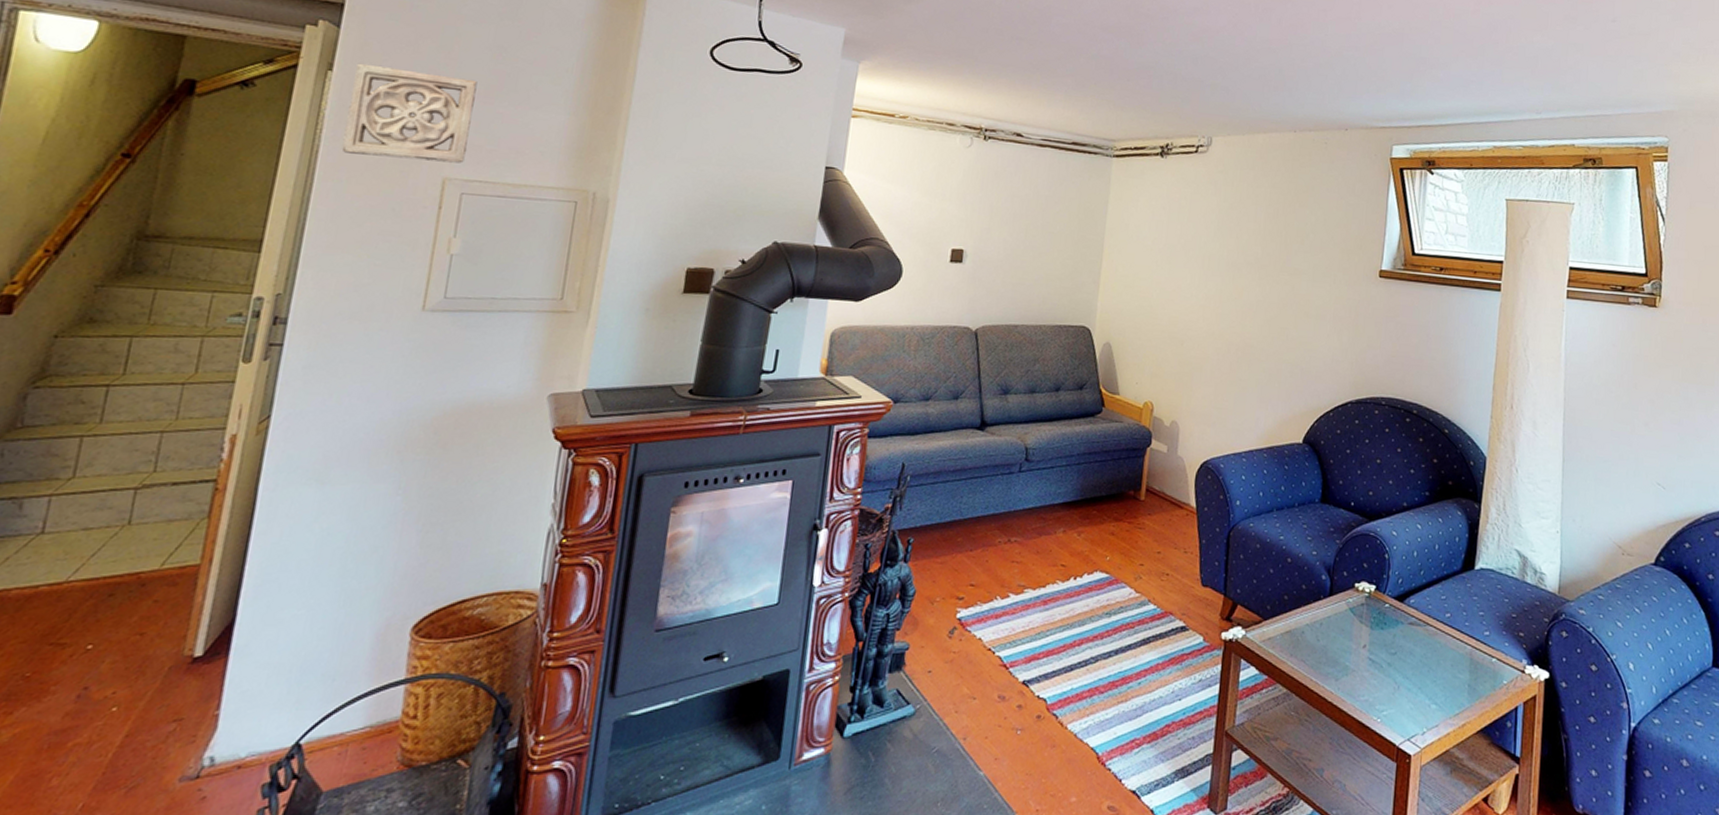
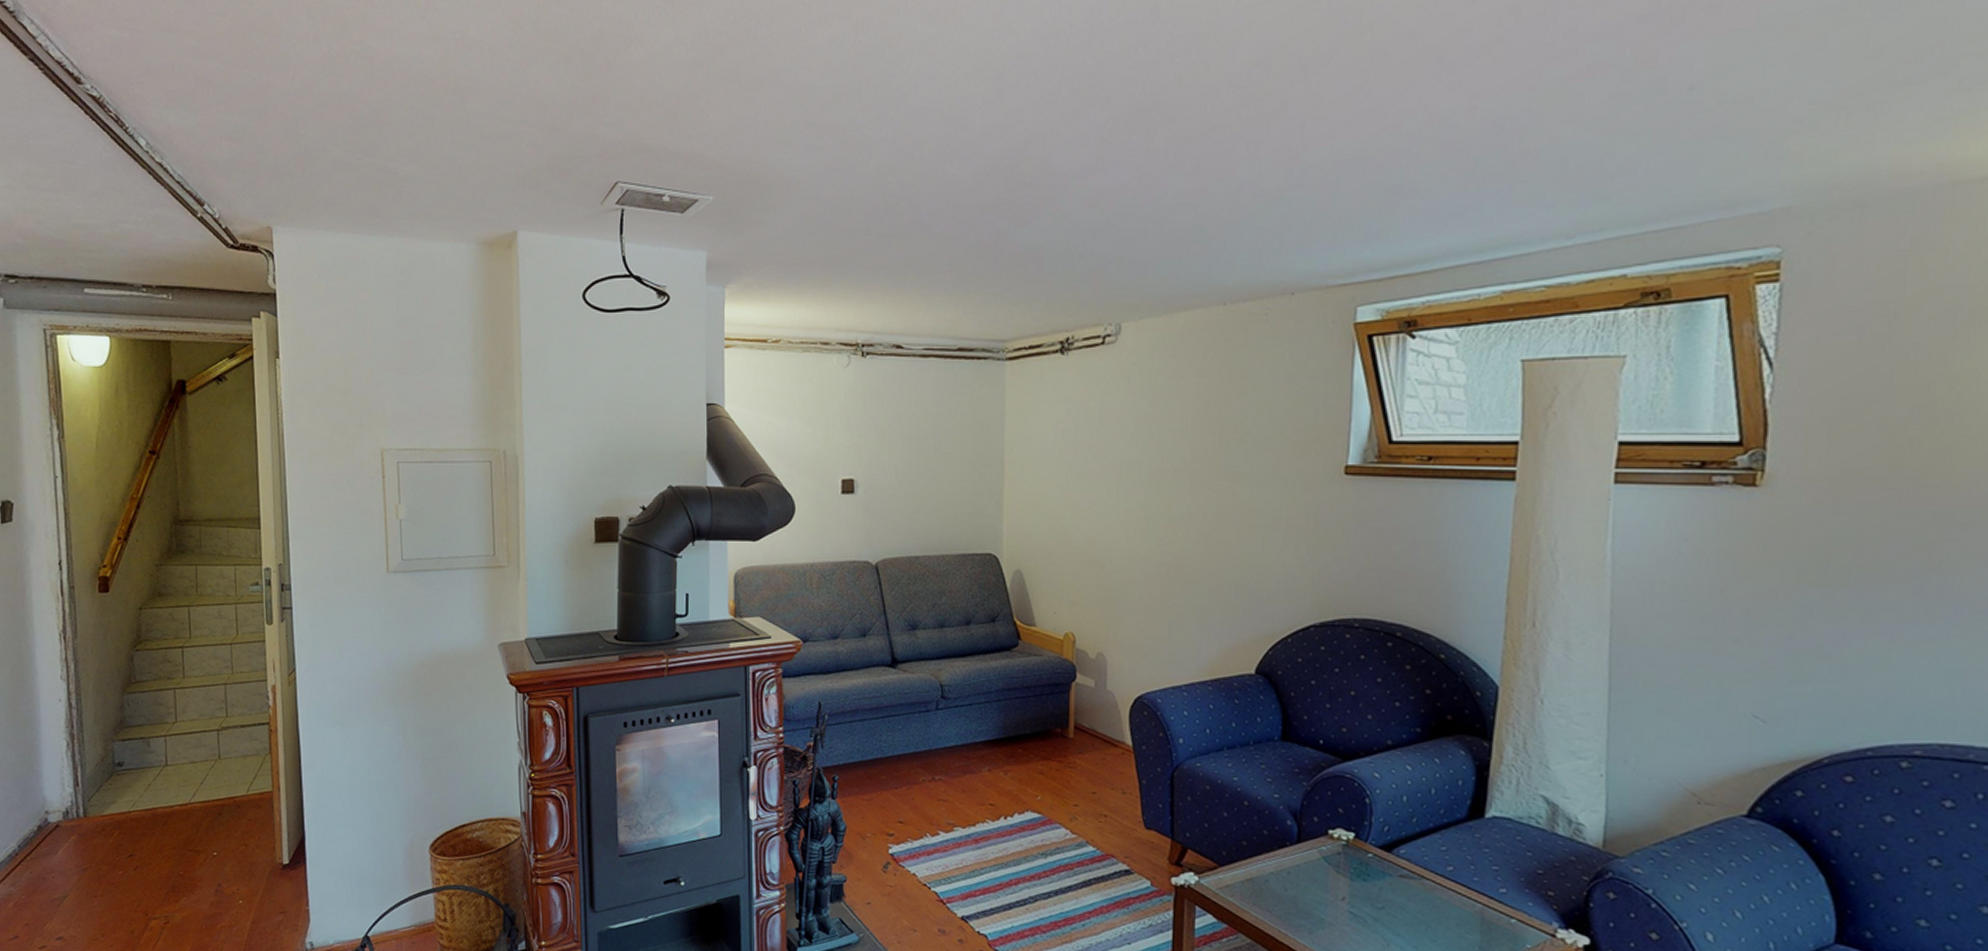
wall ornament: present [341,63,478,164] -> none [296,348,394,434]

